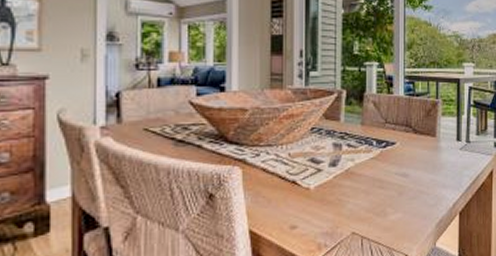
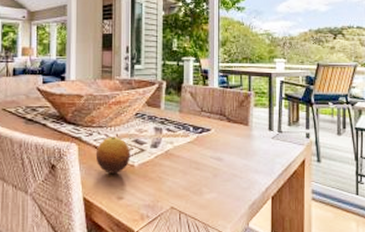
fruit: none [263,156,306,200] -> present [95,137,131,173]

